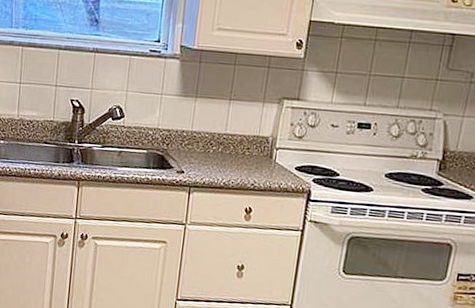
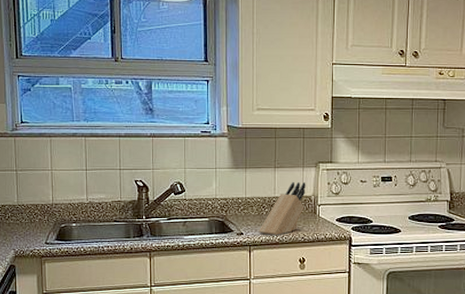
knife block: none [202,118,265,178] -> present [259,182,306,235]

